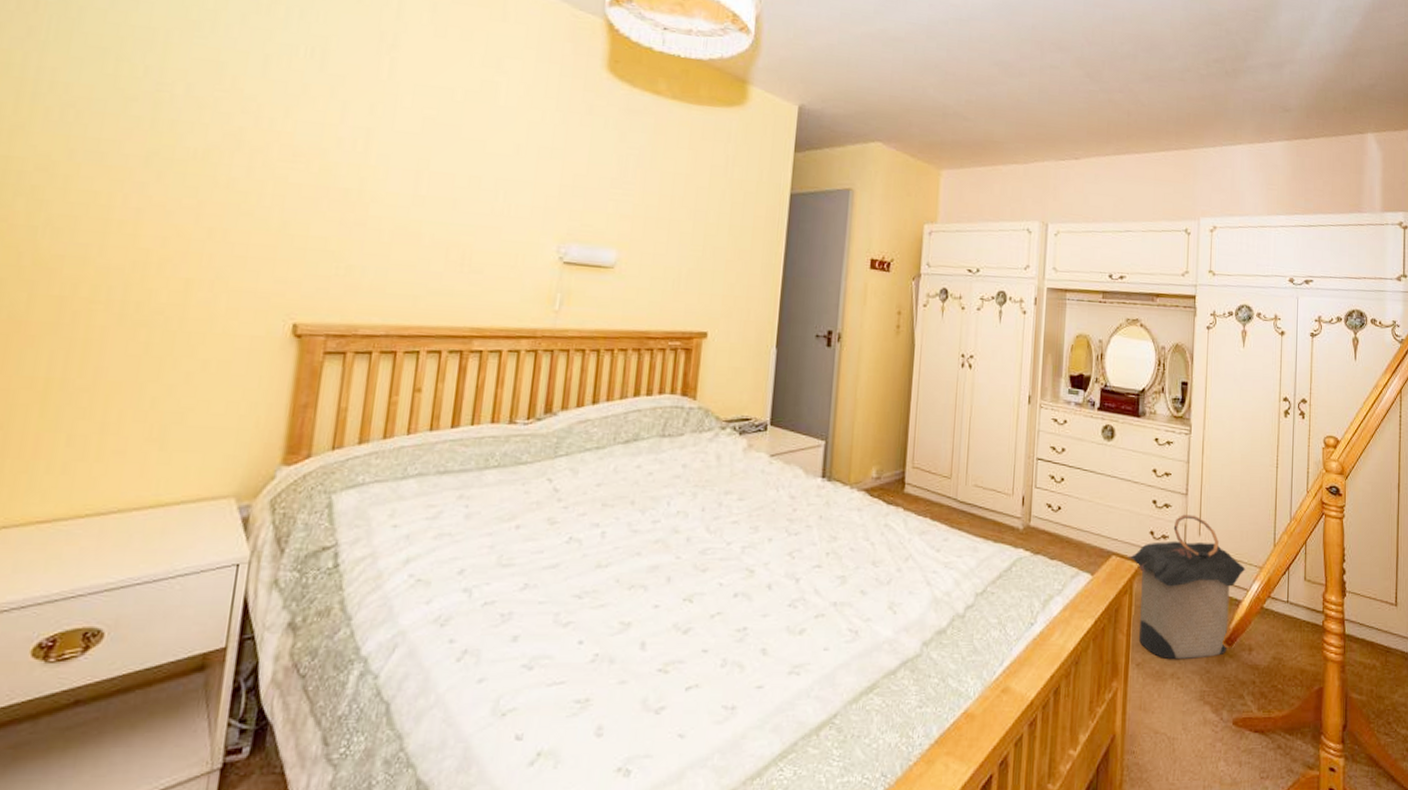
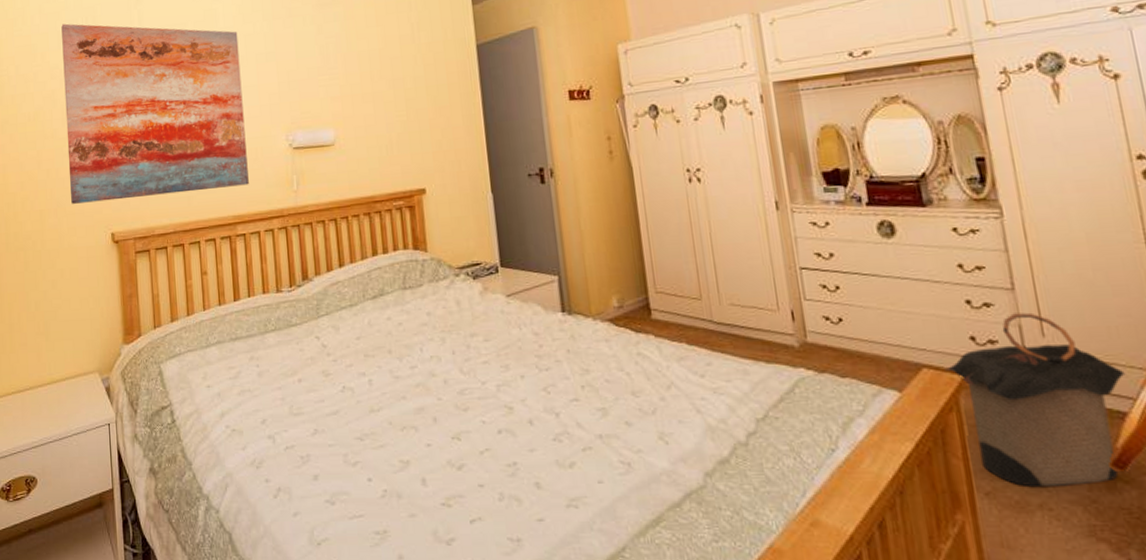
wall art: none [239,47,521,295] -> present [61,23,249,204]

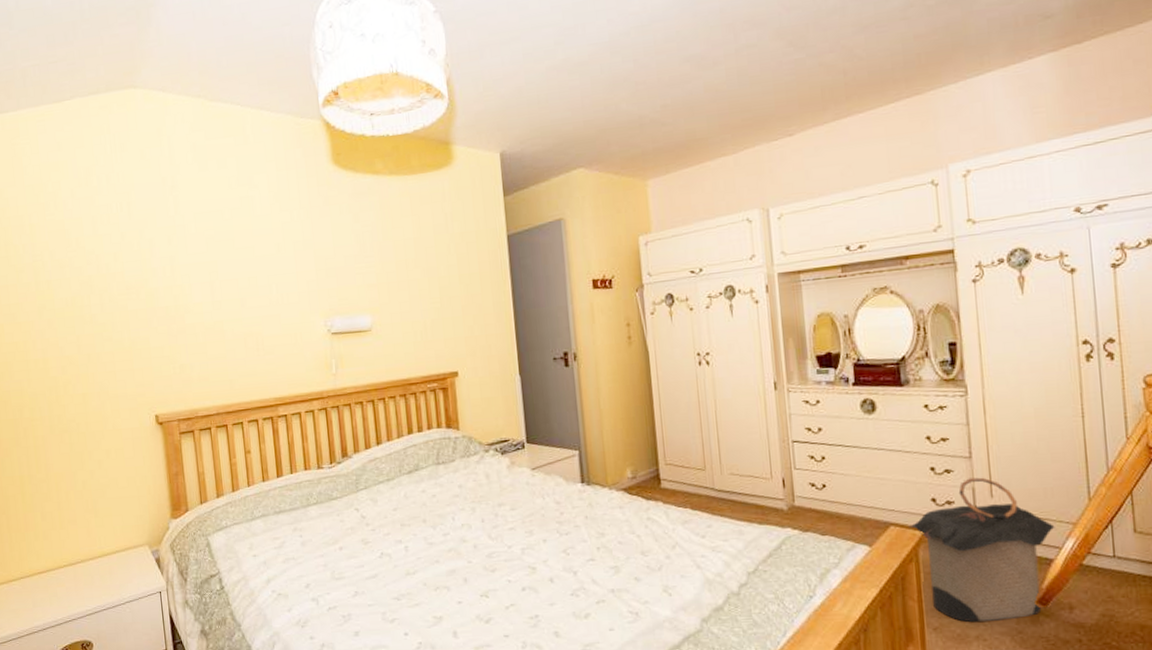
wall art: present [61,23,249,204] -> none [95,208,289,388]

